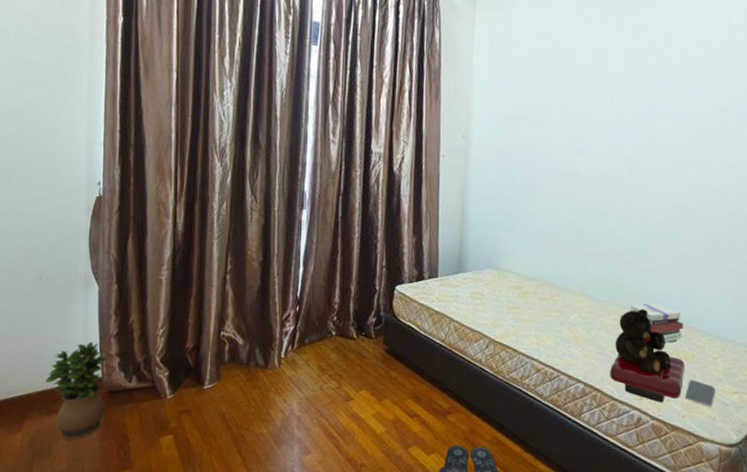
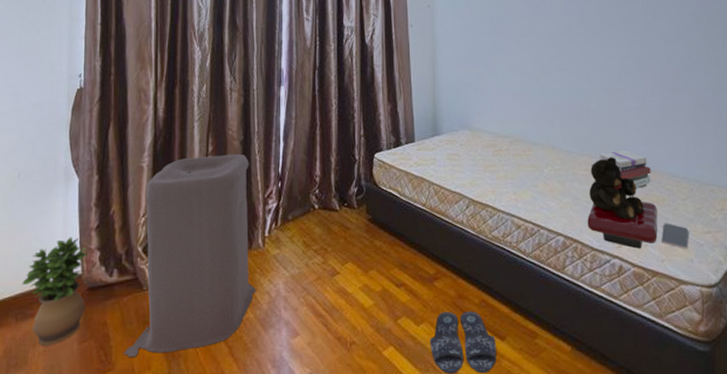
laundry basket: none [141,274,270,458] -> present [123,154,256,357]

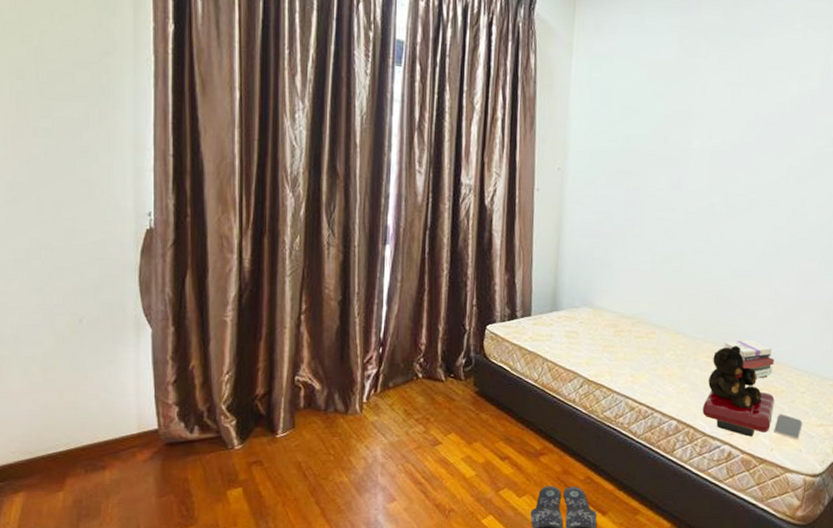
potted plant: present [22,237,88,346] -> none [90,390,164,498]
laundry basket: present [123,154,256,357] -> none [206,314,352,513]

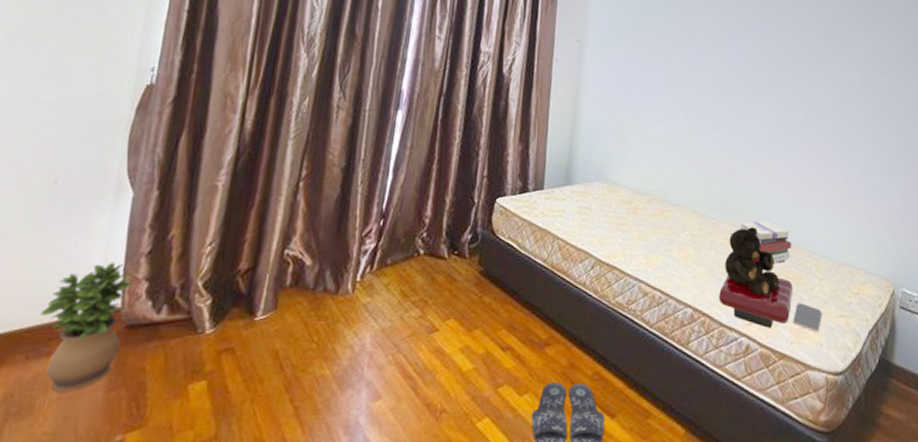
potted plant: none [90,390,164,498] -> present [40,262,133,392]

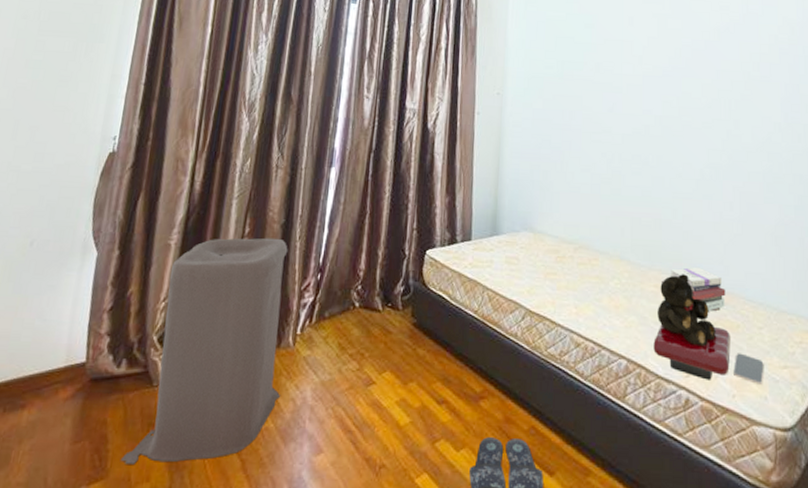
potted plant: present [40,262,133,392] -> none [17,318,97,444]
laundry basket: none [160,181,349,412] -> present [120,238,288,464]

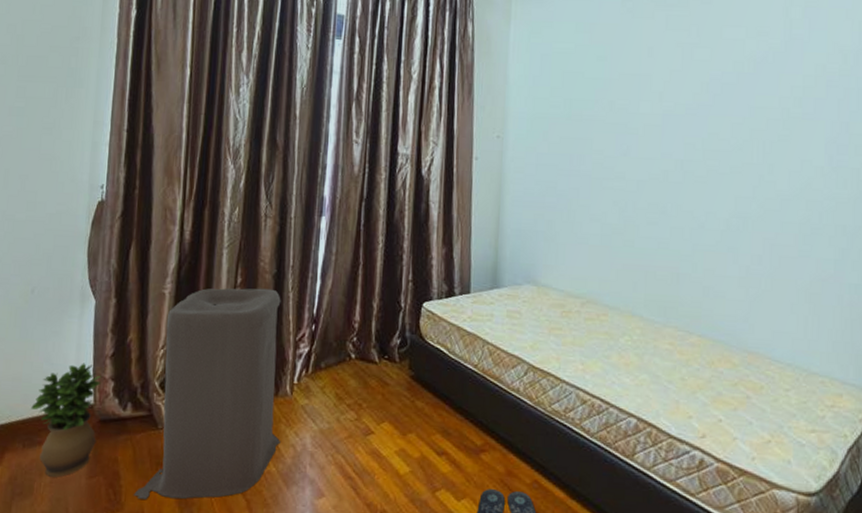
potted plant: none [17,318,97,444] -> present [31,363,101,477]
teddy bear: present [653,274,732,380] -> none [666,331,754,442]
books: present [662,267,726,312] -> none [677,324,749,372]
smartphone: present [733,353,764,384] -> none [754,415,789,448]

